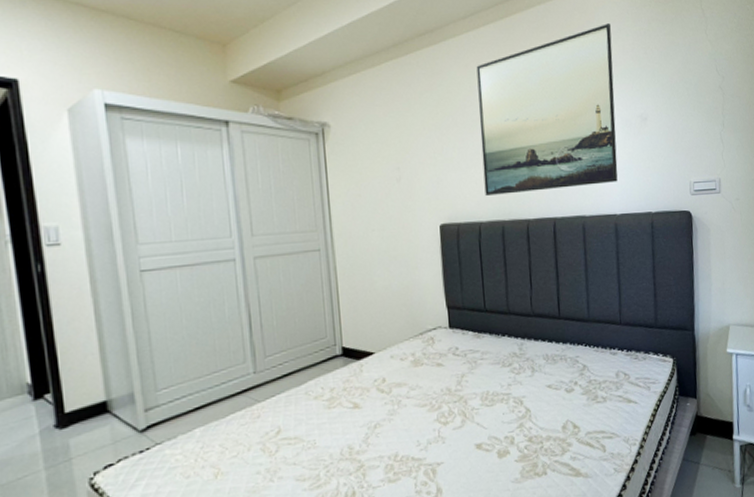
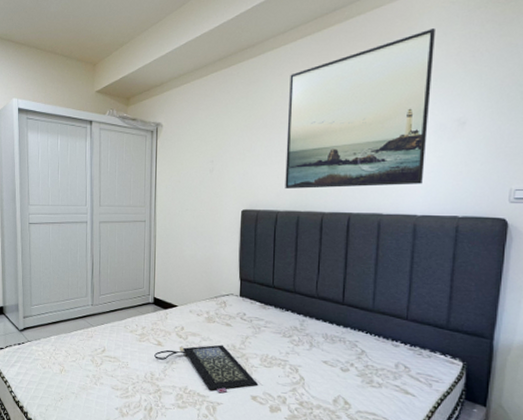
clutch bag: none [351,390,482,451] -> present [154,344,259,393]

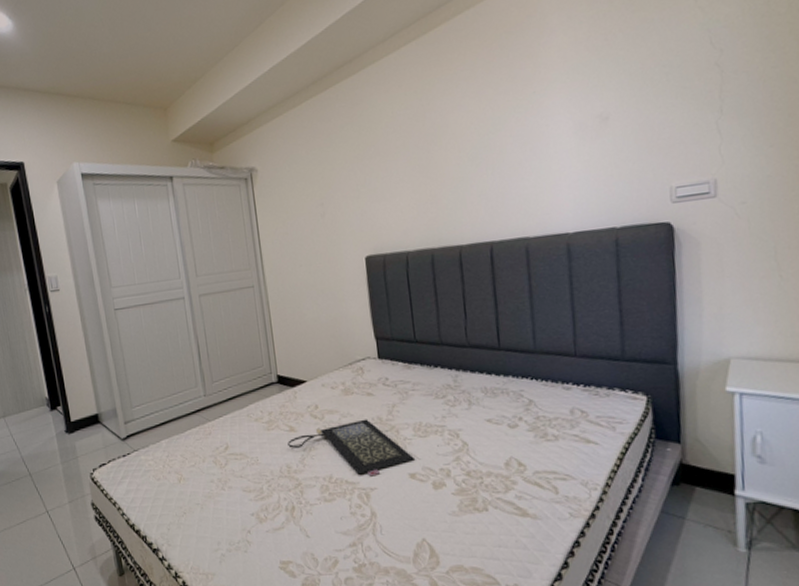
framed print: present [285,28,435,189] -> none [398,13,570,224]

